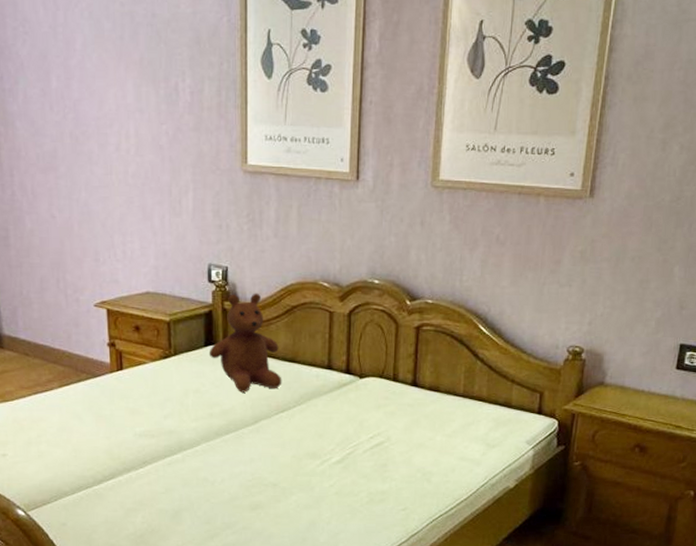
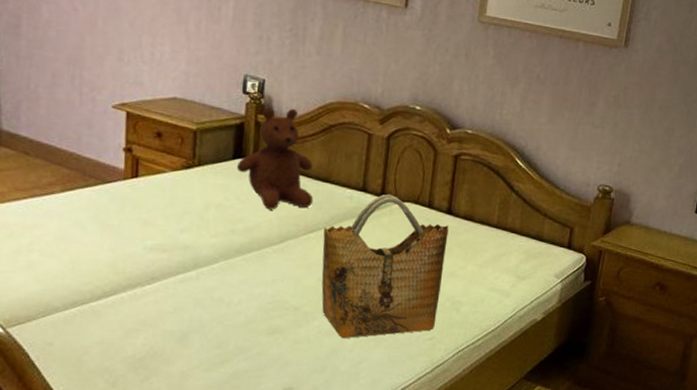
grocery bag: none [294,370,415,512] -> present [321,194,449,339]

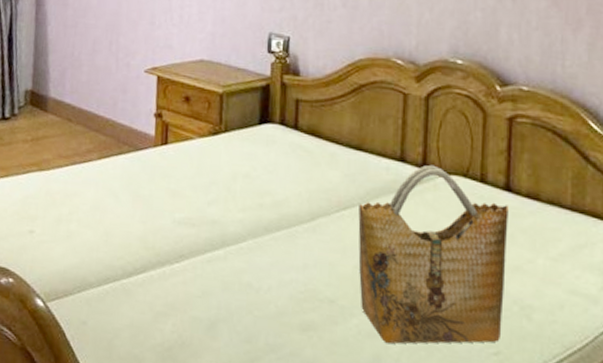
teddy bear: present [236,108,314,210] -> none [263,67,346,182]

